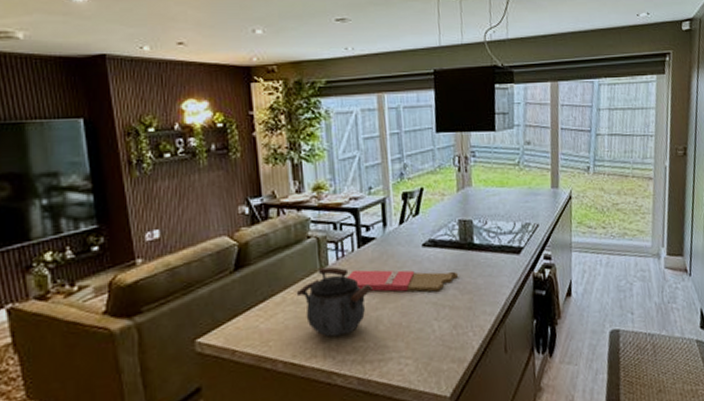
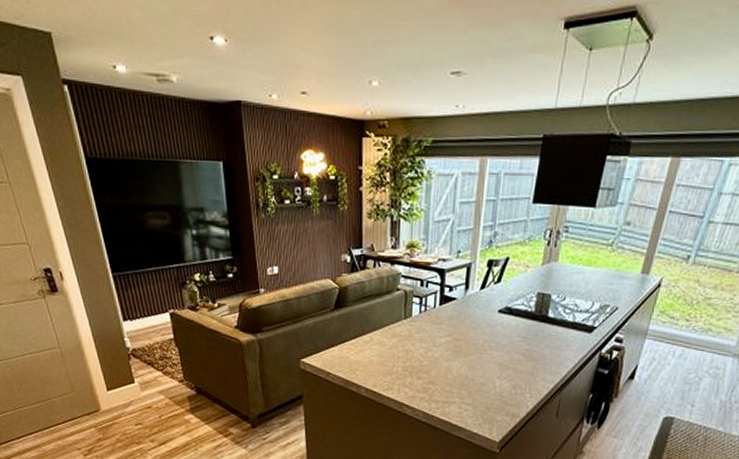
kettle: present [296,267,373,337] -> none [382,318,447,377]
cutting board: present [347,269,458,292] -> none [427,324,527,354]

